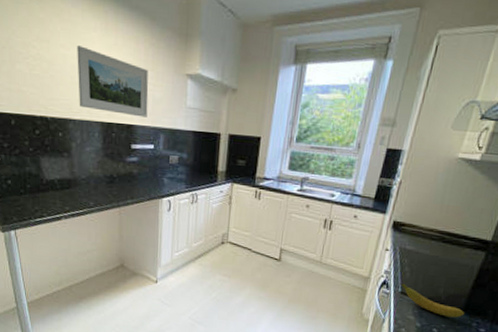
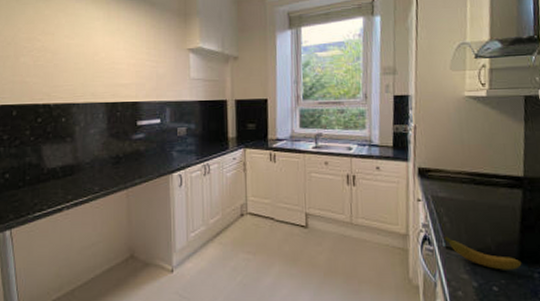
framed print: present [77,46,149,118] -> none [81,35,152,94]

